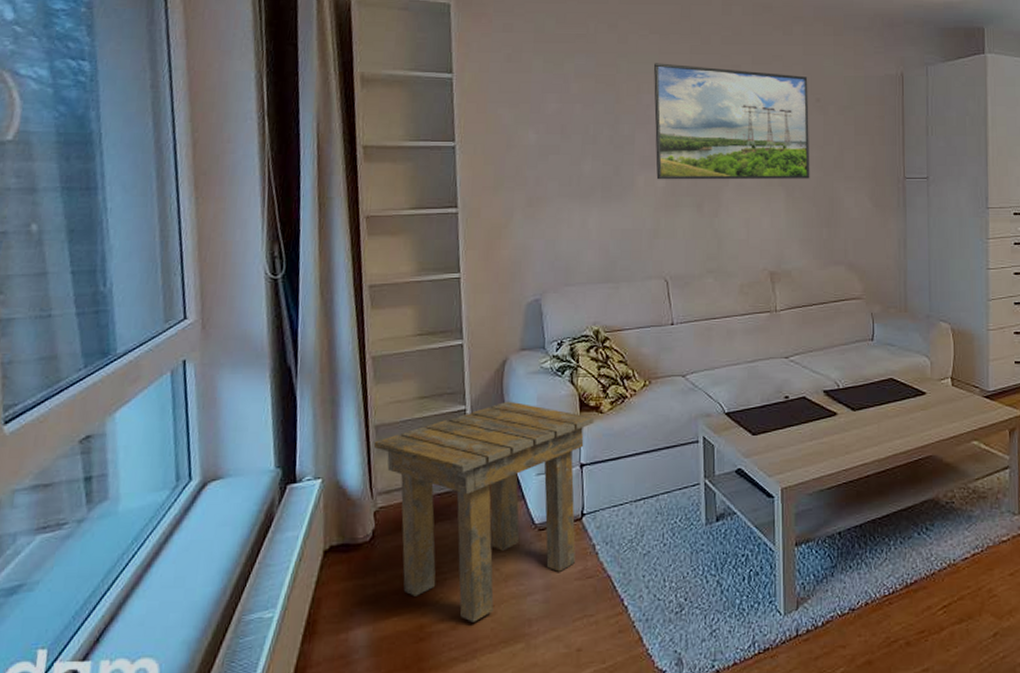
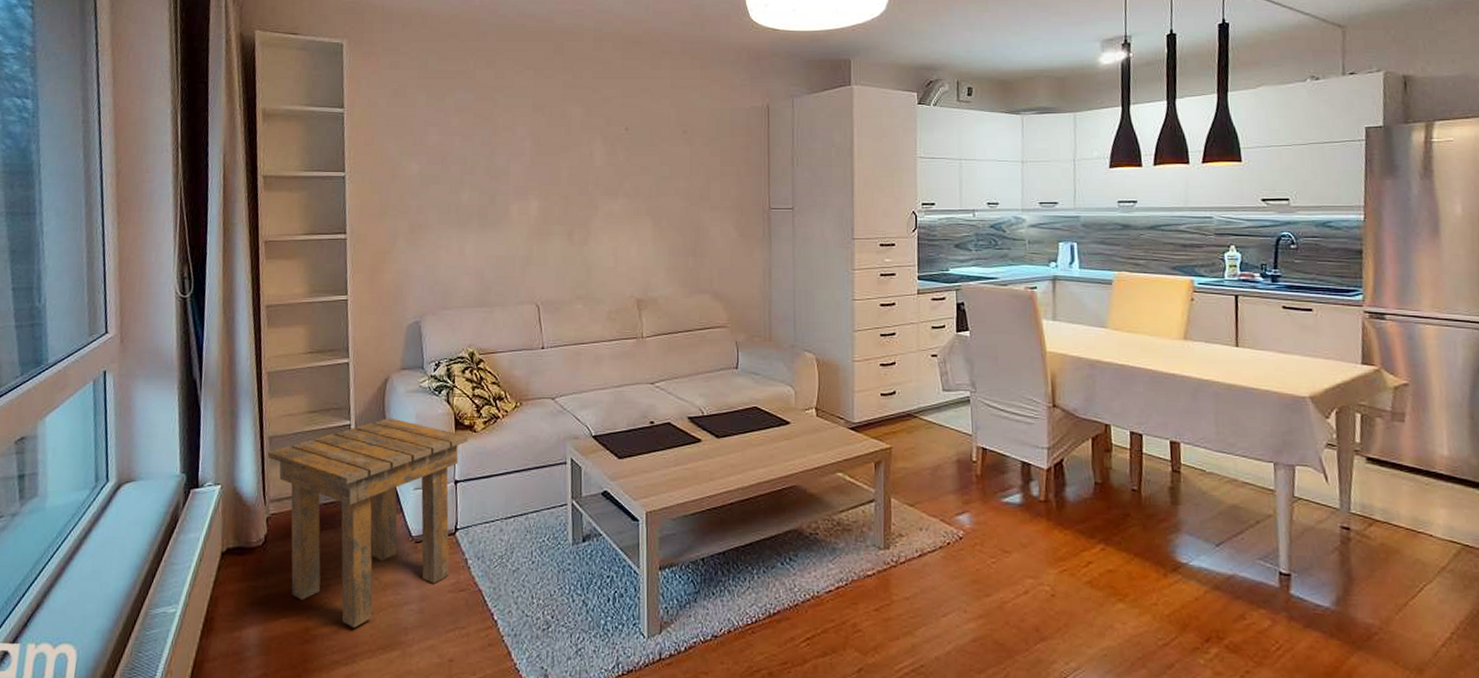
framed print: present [654,63,810,180] -> none [528,97,677,209]

